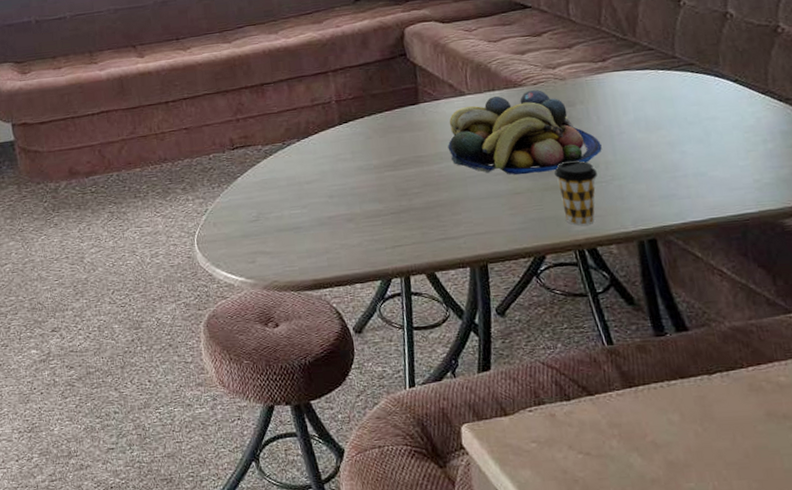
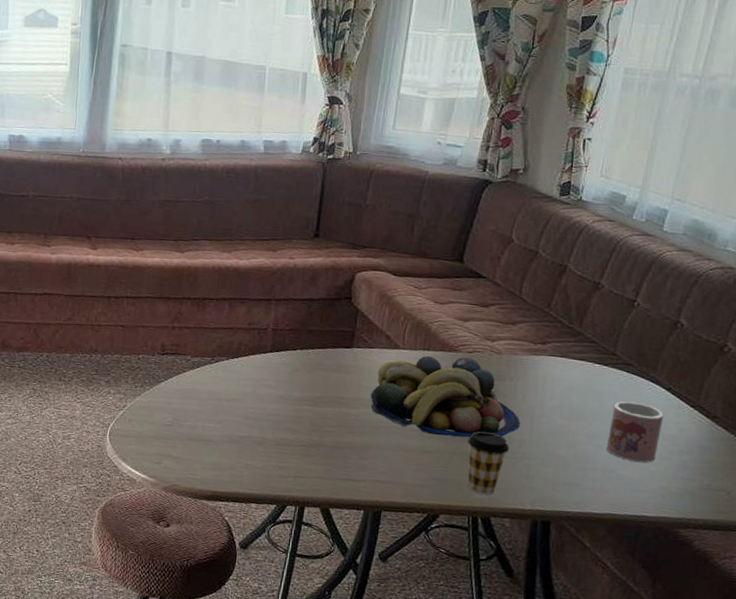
mug: none [687,100,742,161] -> present [606,401,664,463]

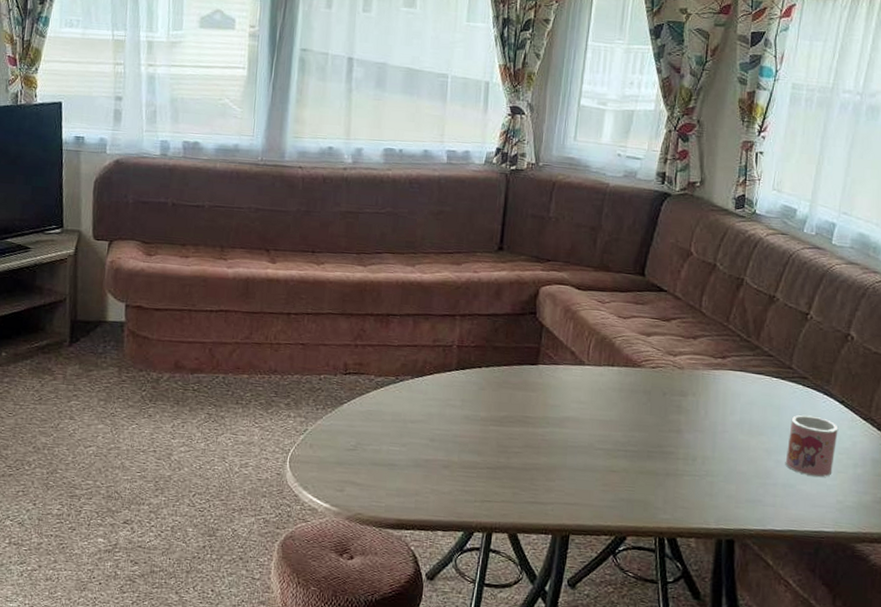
fruit bowl: present [370,355,520,438] -> none [556,371,703,456]
coffee cup: present [467,431,509,495] -> none [653,448,693,515]

